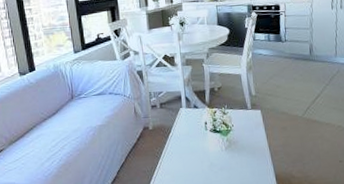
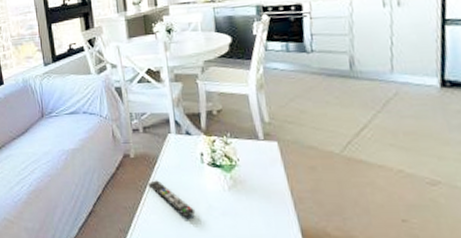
remote control: none [163,146,201,174] -> present [147,180,196,217]

